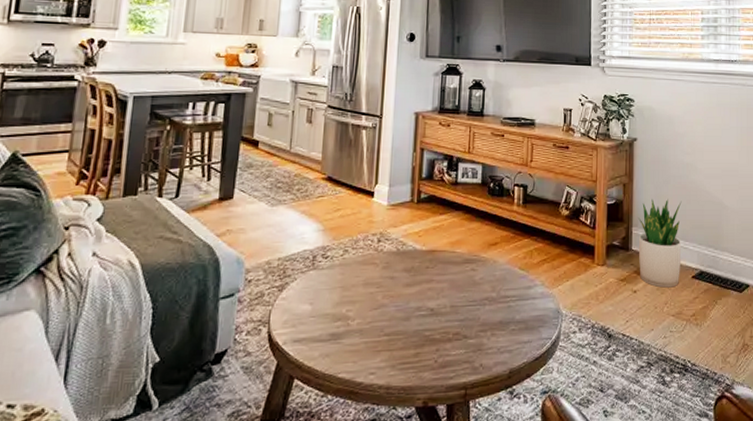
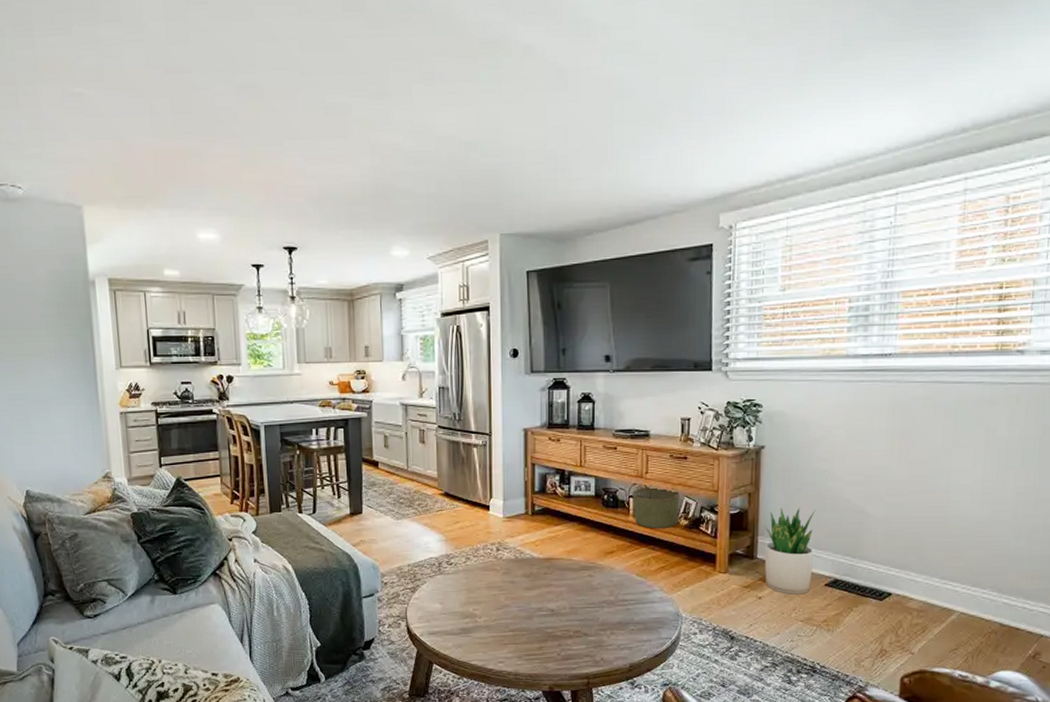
basket: none [517,175,563,219] -> present [632,486,681,529]

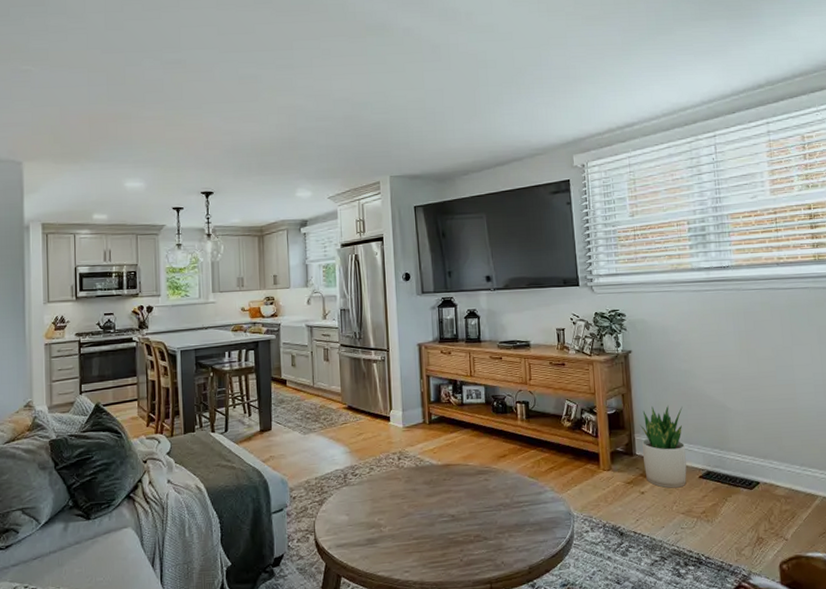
basket: present [632,486,681,529] -> none [519,391,563,432]

